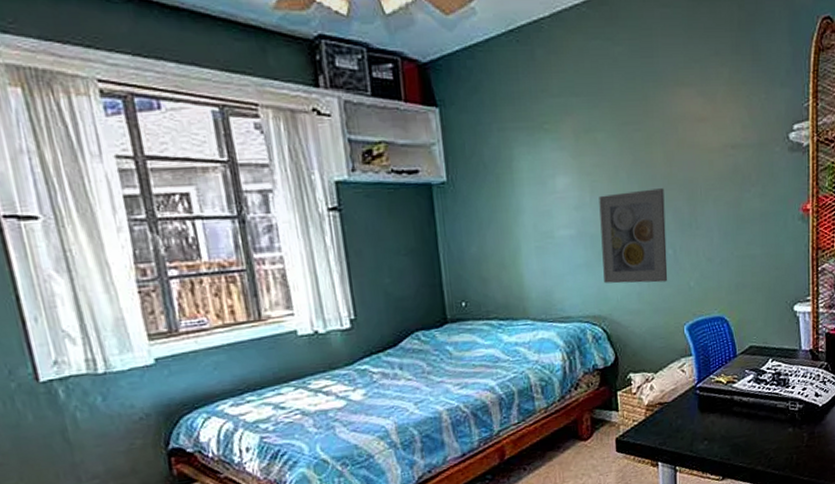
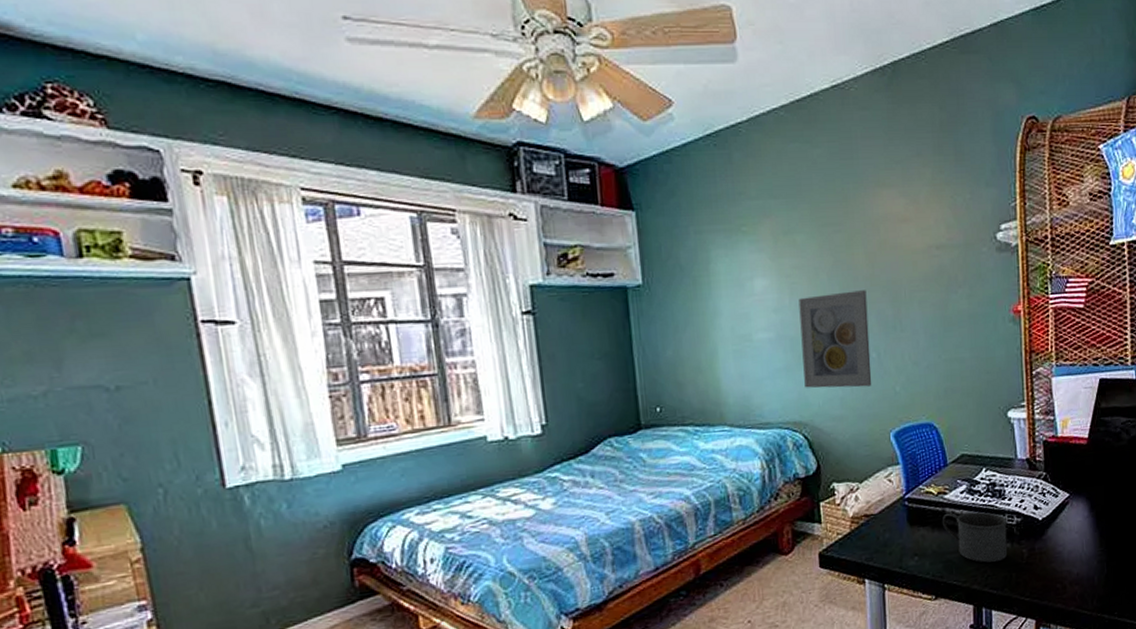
mug: none [730,399,790,446] -> present [942,511,1008,563]

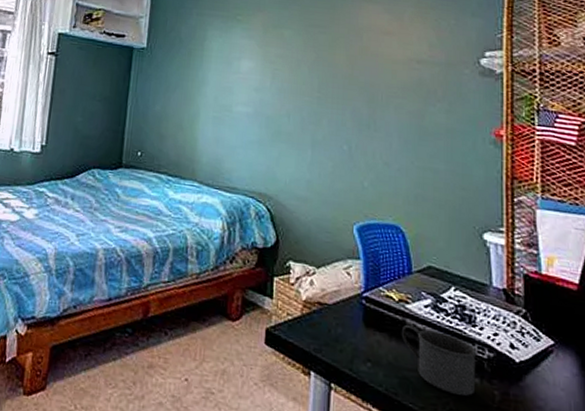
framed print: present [798,290,872,388] -> none [274,83,344,176]

